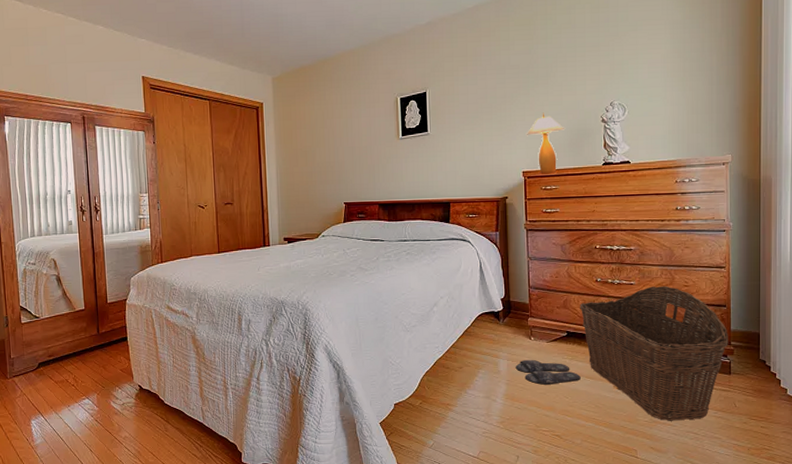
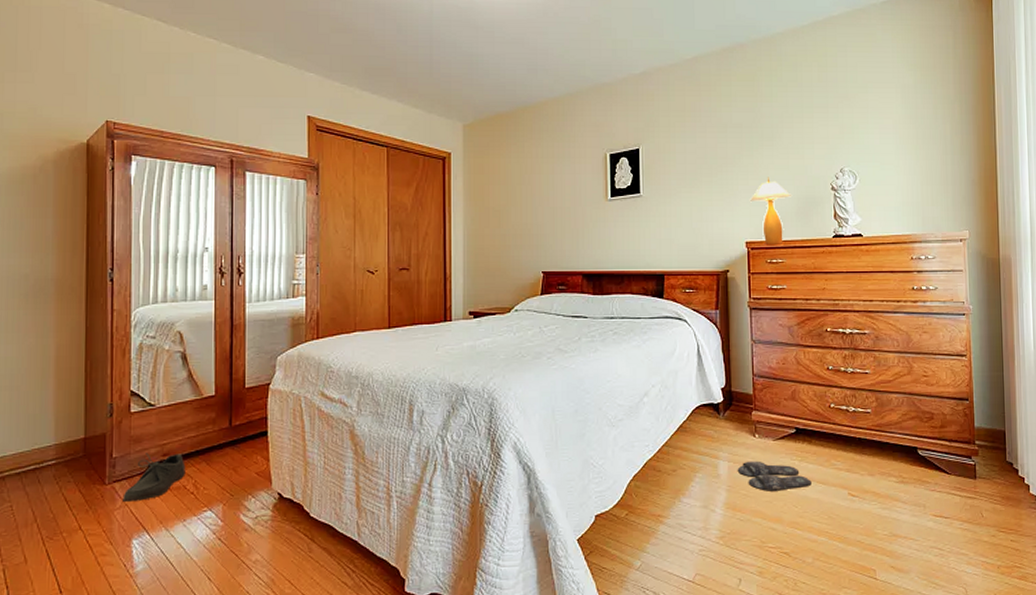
arctic: none [21,354,67,393] -> present [122,453,186,503]
wicker basket: present [580,286,728,421] -> none [810,375,973,535]

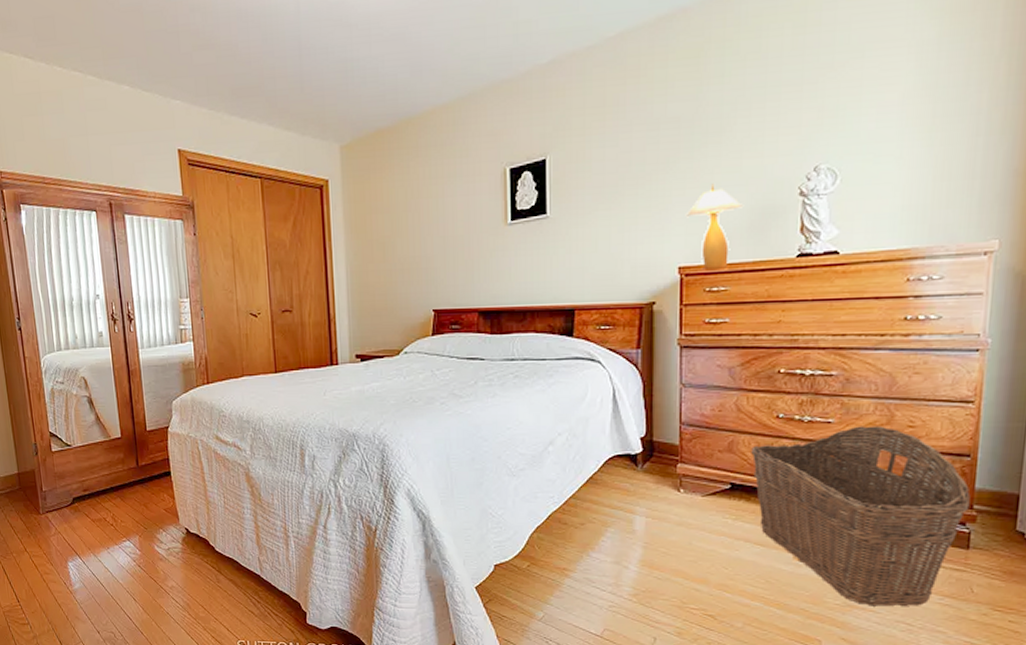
arctic: present [122,453,186,503] -> none [55,488,104,531]
slippers: present [737,460,812,491] -> none [656,517,747,551]
wicker basket: none [810,375,973,535] -> present [751,426,971,607]

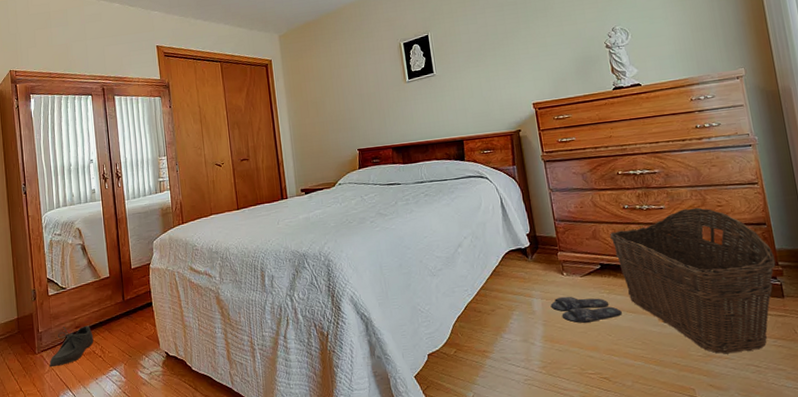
arctic: none [55,488,104,531] -> present [49,325,94,368]
slippers: none [656,517,747,551] -> present [550,296,622,323]
table lamp: present [687,183,743,271] -> none [532,44,569,105]

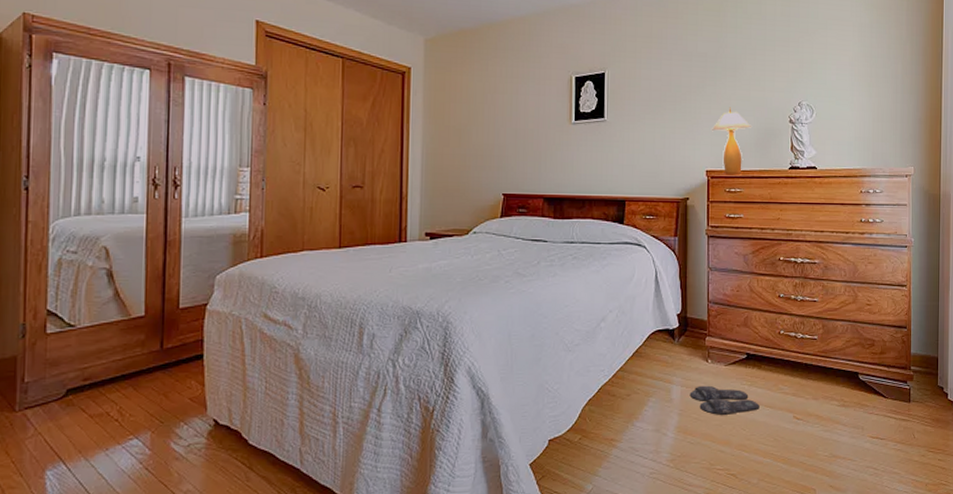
arctic: present [49,325,94,368] -> none [35,377,110,431]
table lamp: none [532,44,569,105] -> present [712,107,751,175]
wicker basket: present [610,207,776,354] -> none [761,304,909,455]

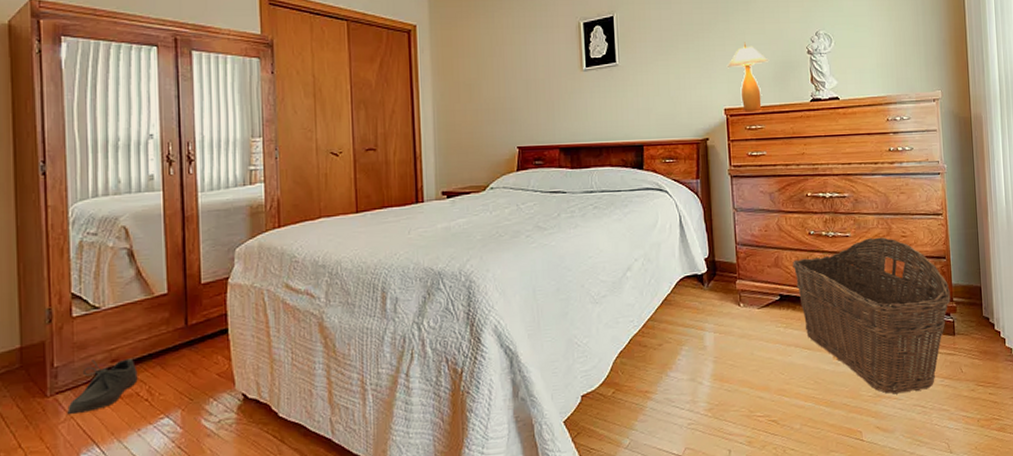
arctic: none [35,377,110,431] -> present [67,358,138,416]
slippers: present [689,385,760,415] -> none [723,330,797,360]
wicker basket: none [761,304,909,455] -> present [792,237,951,394]

